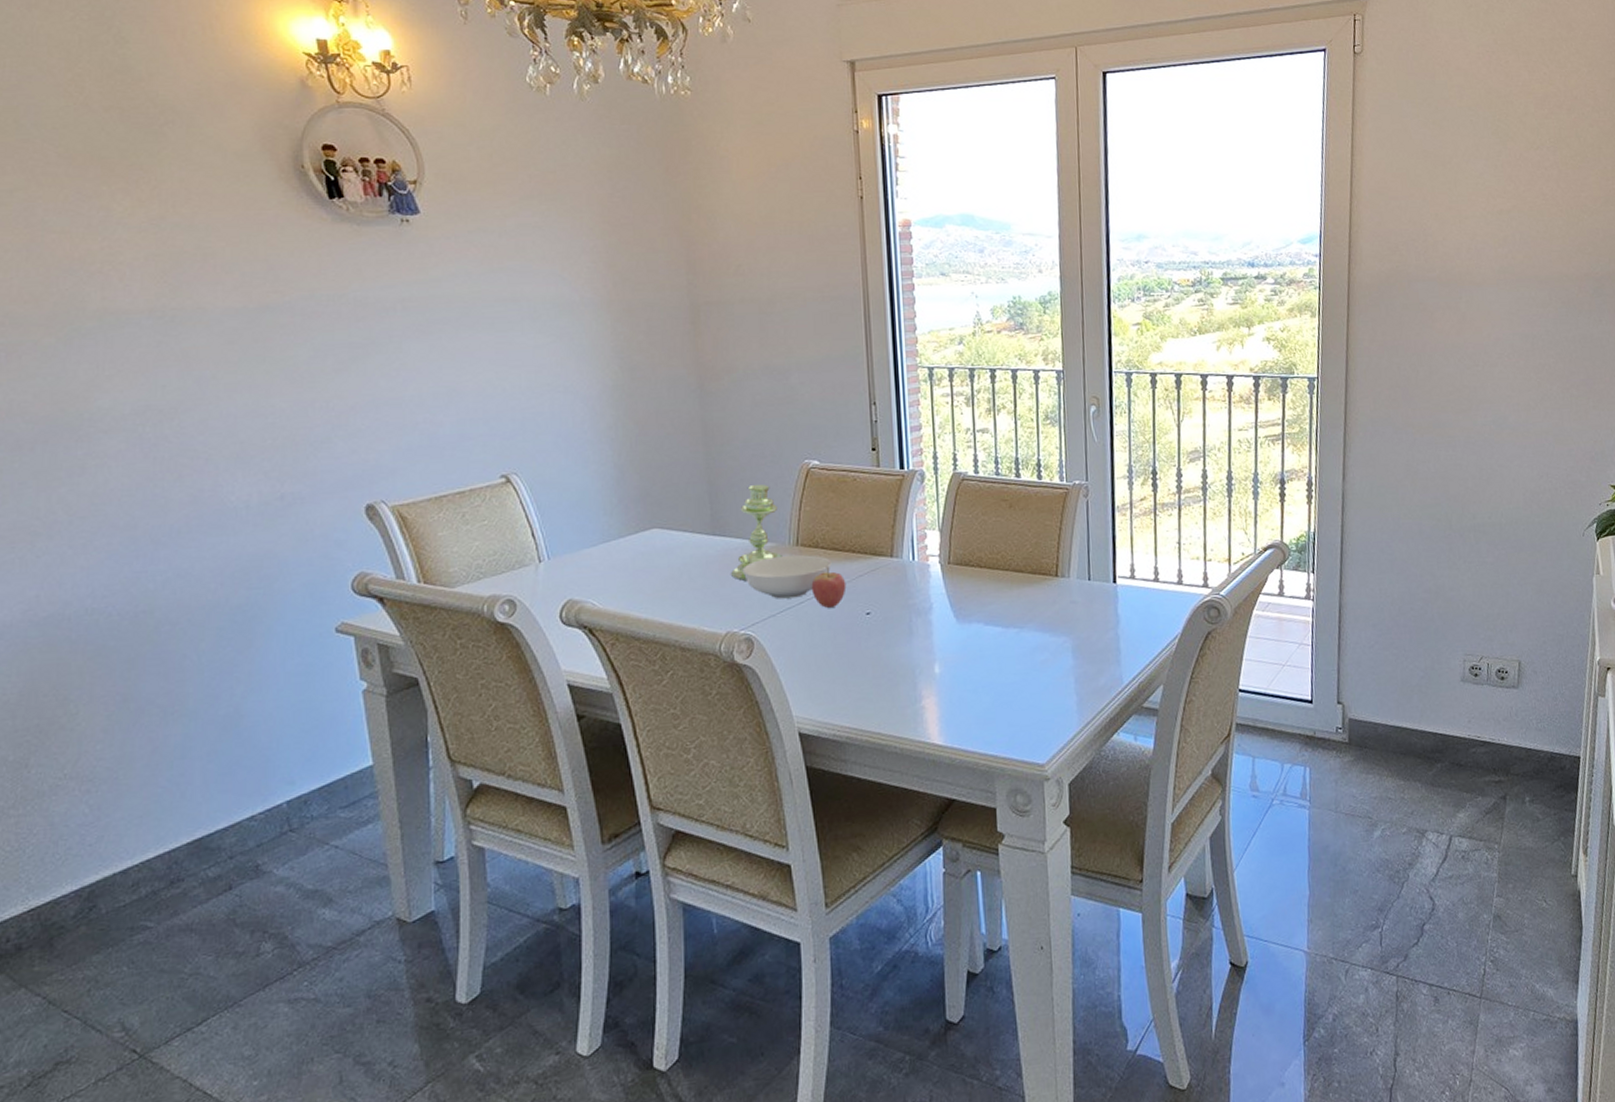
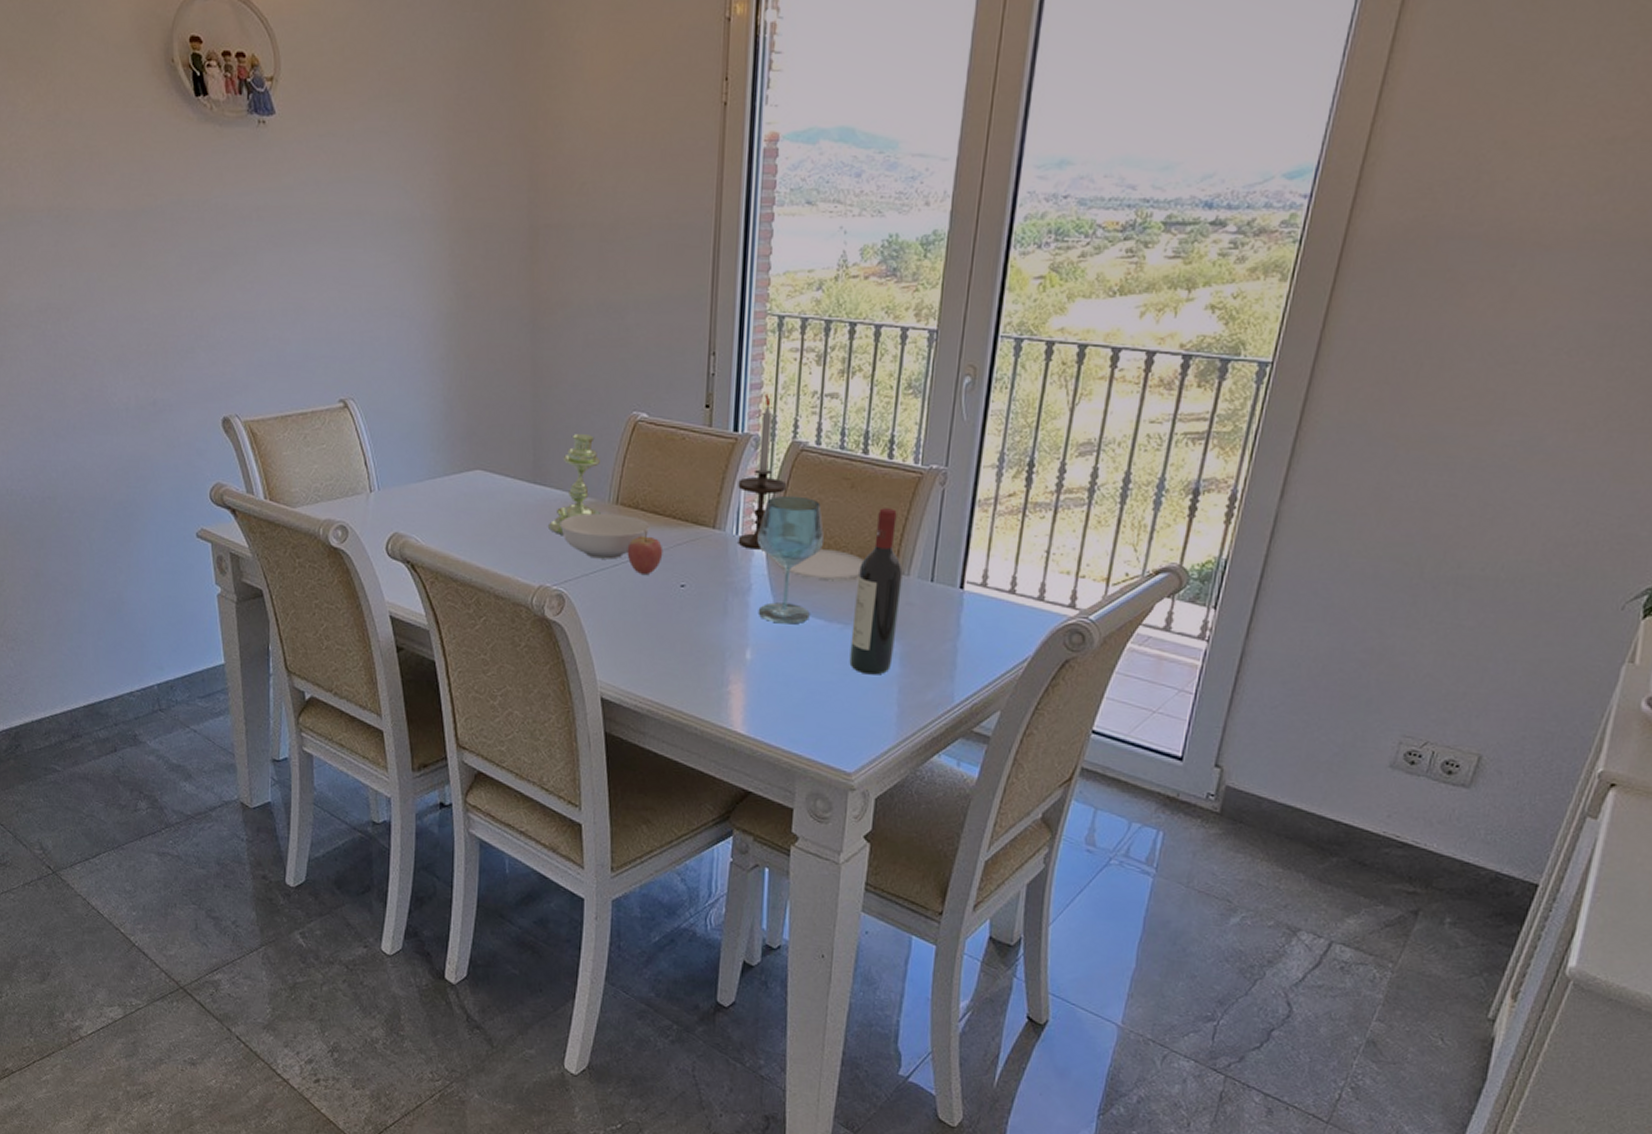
candlestick: none [909,434,954,572] -> present [738,393,787,550]
wine glass: none [932,519,993,636] -> present [757,495,825,625]
plate: none [953,563,1030,591] -> present [777,548,865,580]
wine bottle: none [1025,521,1066,671] -> present [849,508,903,675]

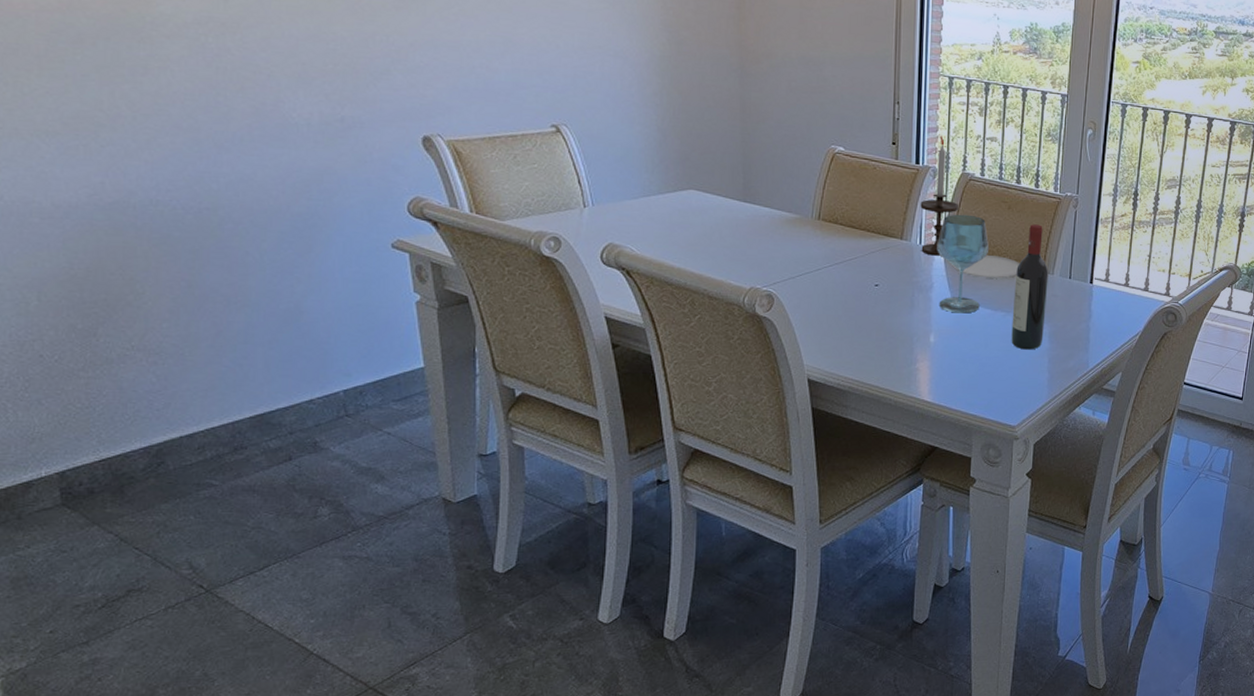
candlestick: present [548,433,601,535] -> none [758,161,805,245]
bowl: present [559,513,650,560] -> none [768,227,848,265]
fruit: present [627,529,664,574] -> none [828,240,860,277]

